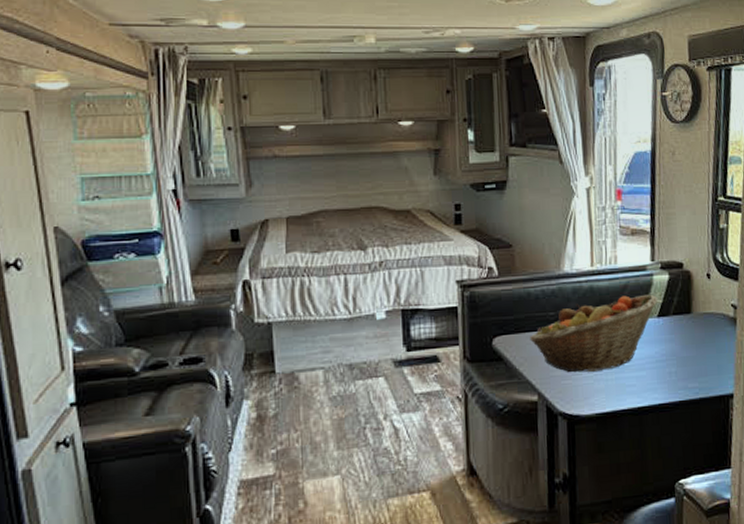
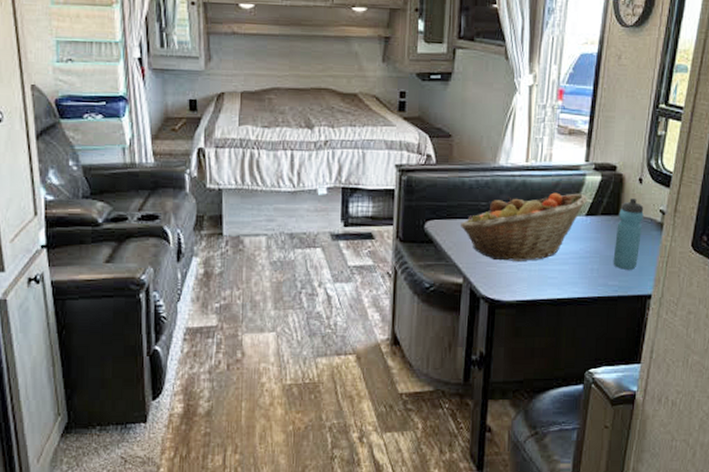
water bottle: none [690,295,716,370] -> present [613,198,644,270]

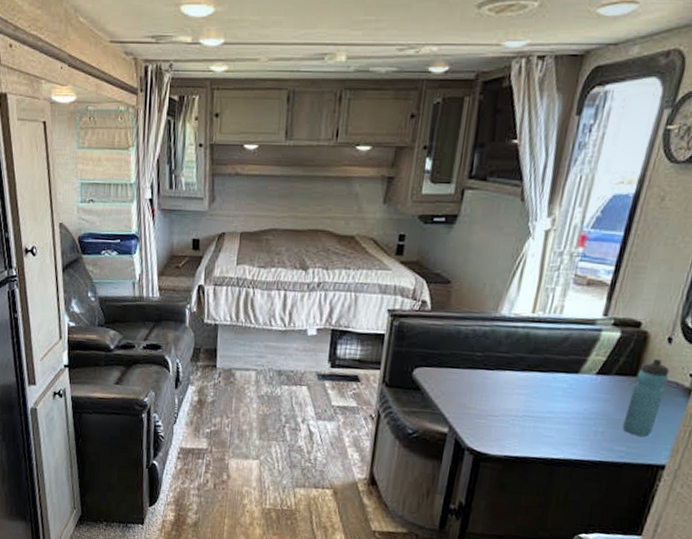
fruit basket: present [460,192,588,261] -> none [451,347,601,417]

